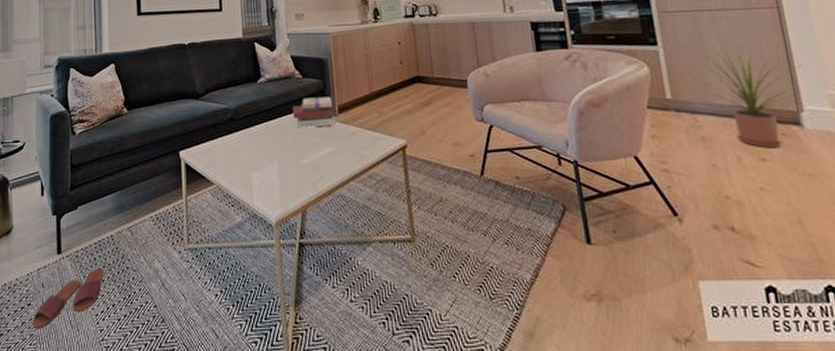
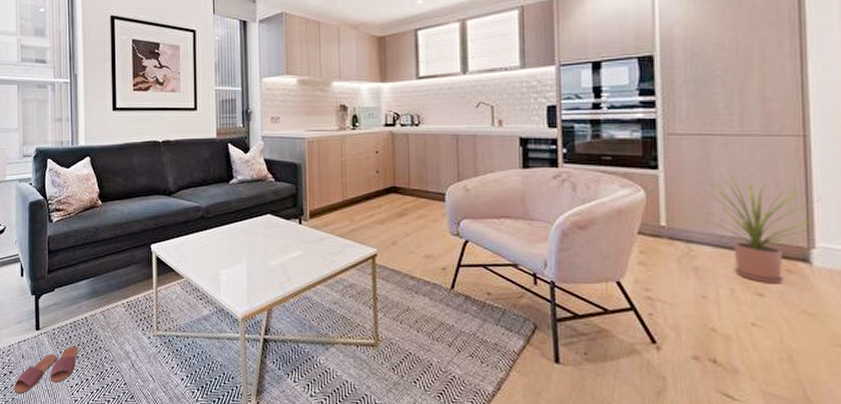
books: present [292,96,336,128] -> none [263,201,306,231]

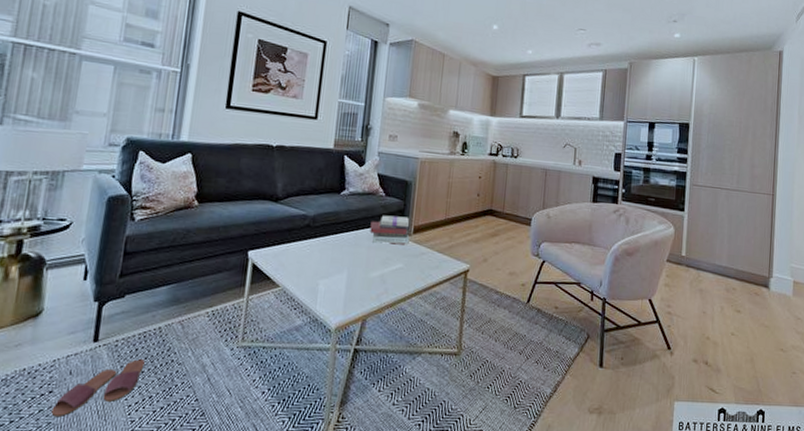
books: none [263,201,306,231] -> present [370,215,410,245]
house plant: present [692,176,820,284] -> none [703,219,778,304]

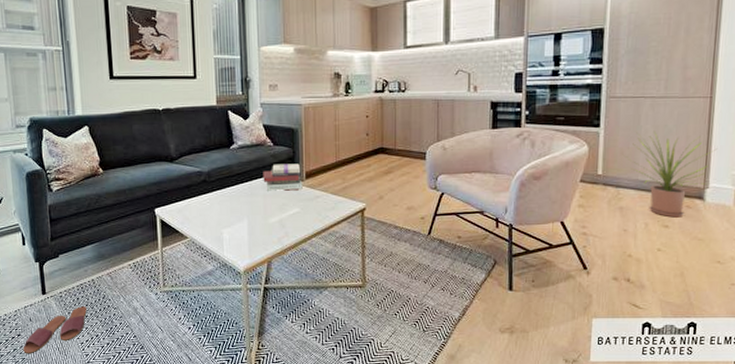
house plant: none [703,219,778,304] -> present [623,132,717,218]

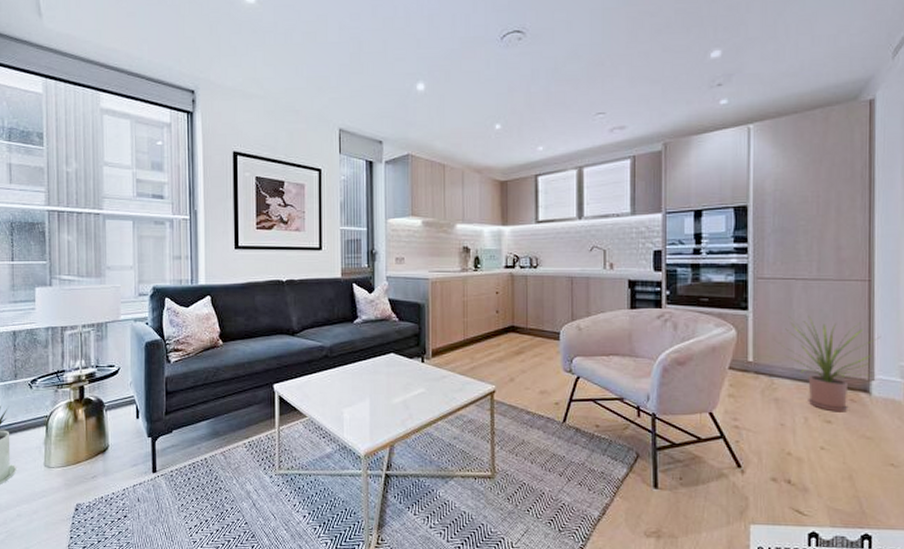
slippers: present [23,306,87,353] -> none [128,487,197,537]
books: present [263,163,303,191] -> none [387,340,429,369]

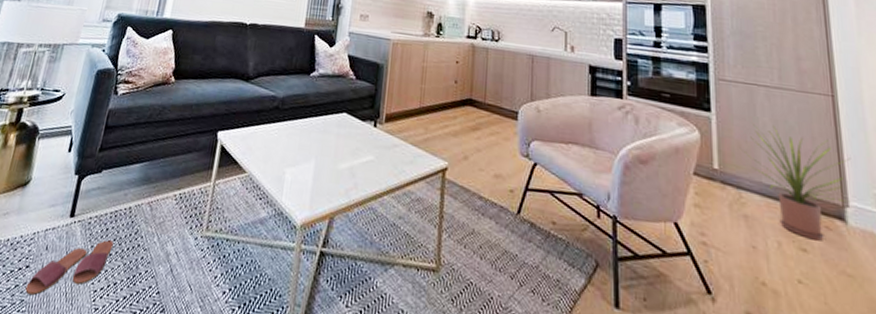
slippers: none [128,487,197,537] -> present [25,240,114,295]

